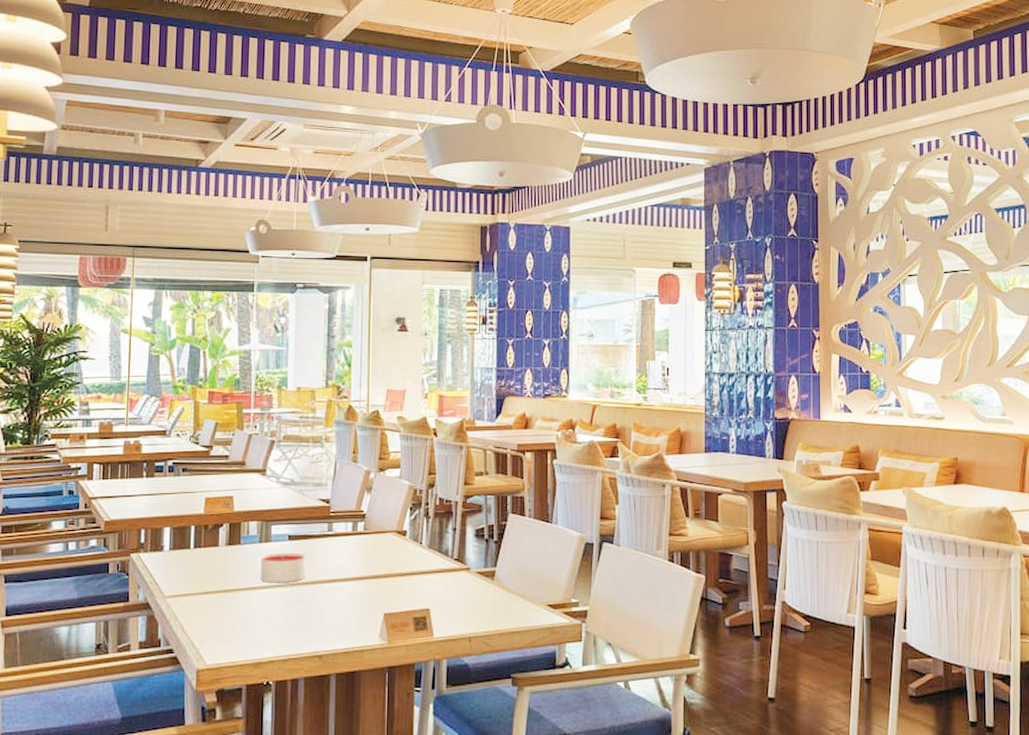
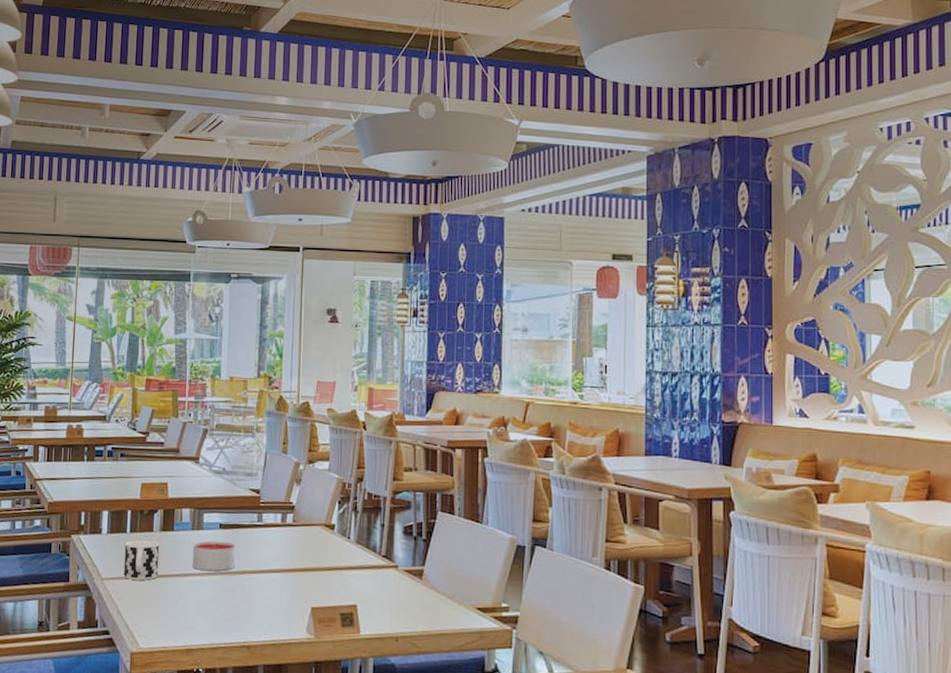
cup: none [187,555,226,596] -> present [123,540,160,580]

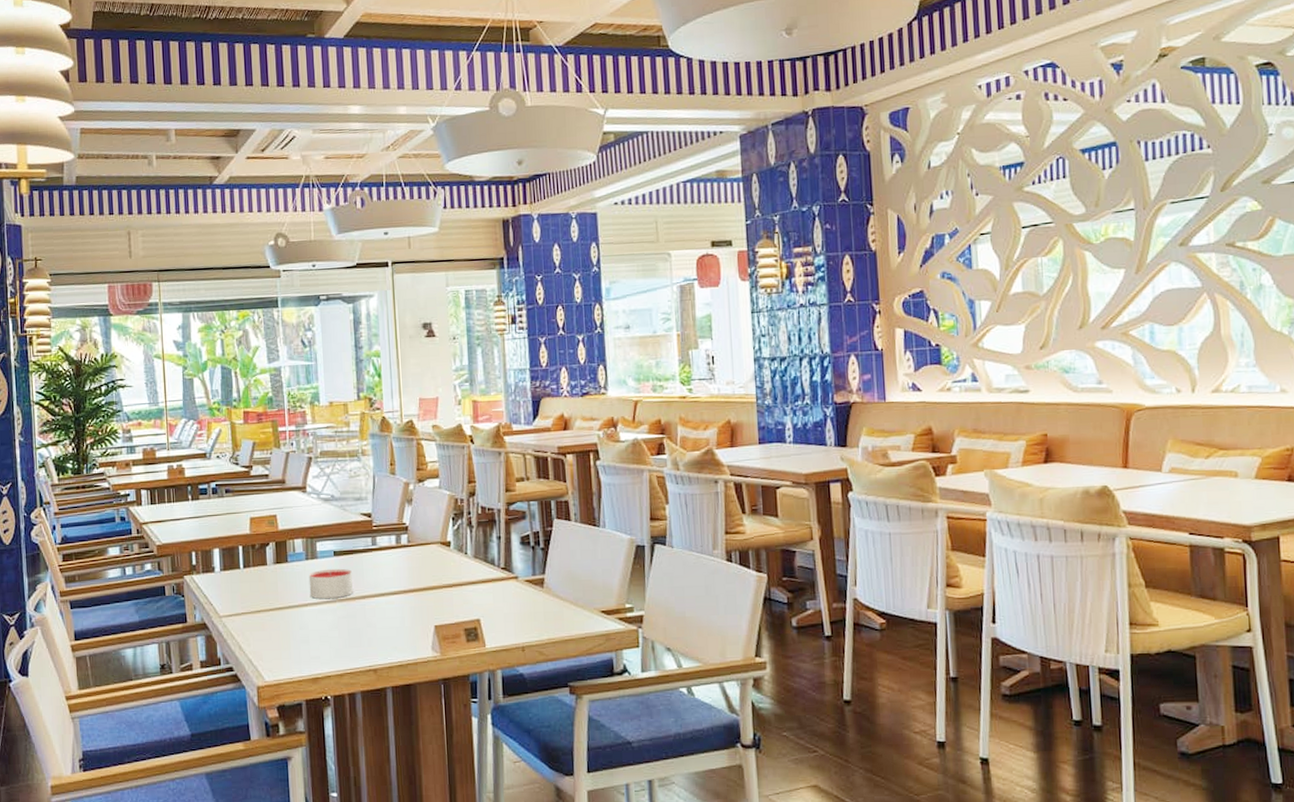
cup: present [123,540,160,580] -> none [239,574,277,615]

